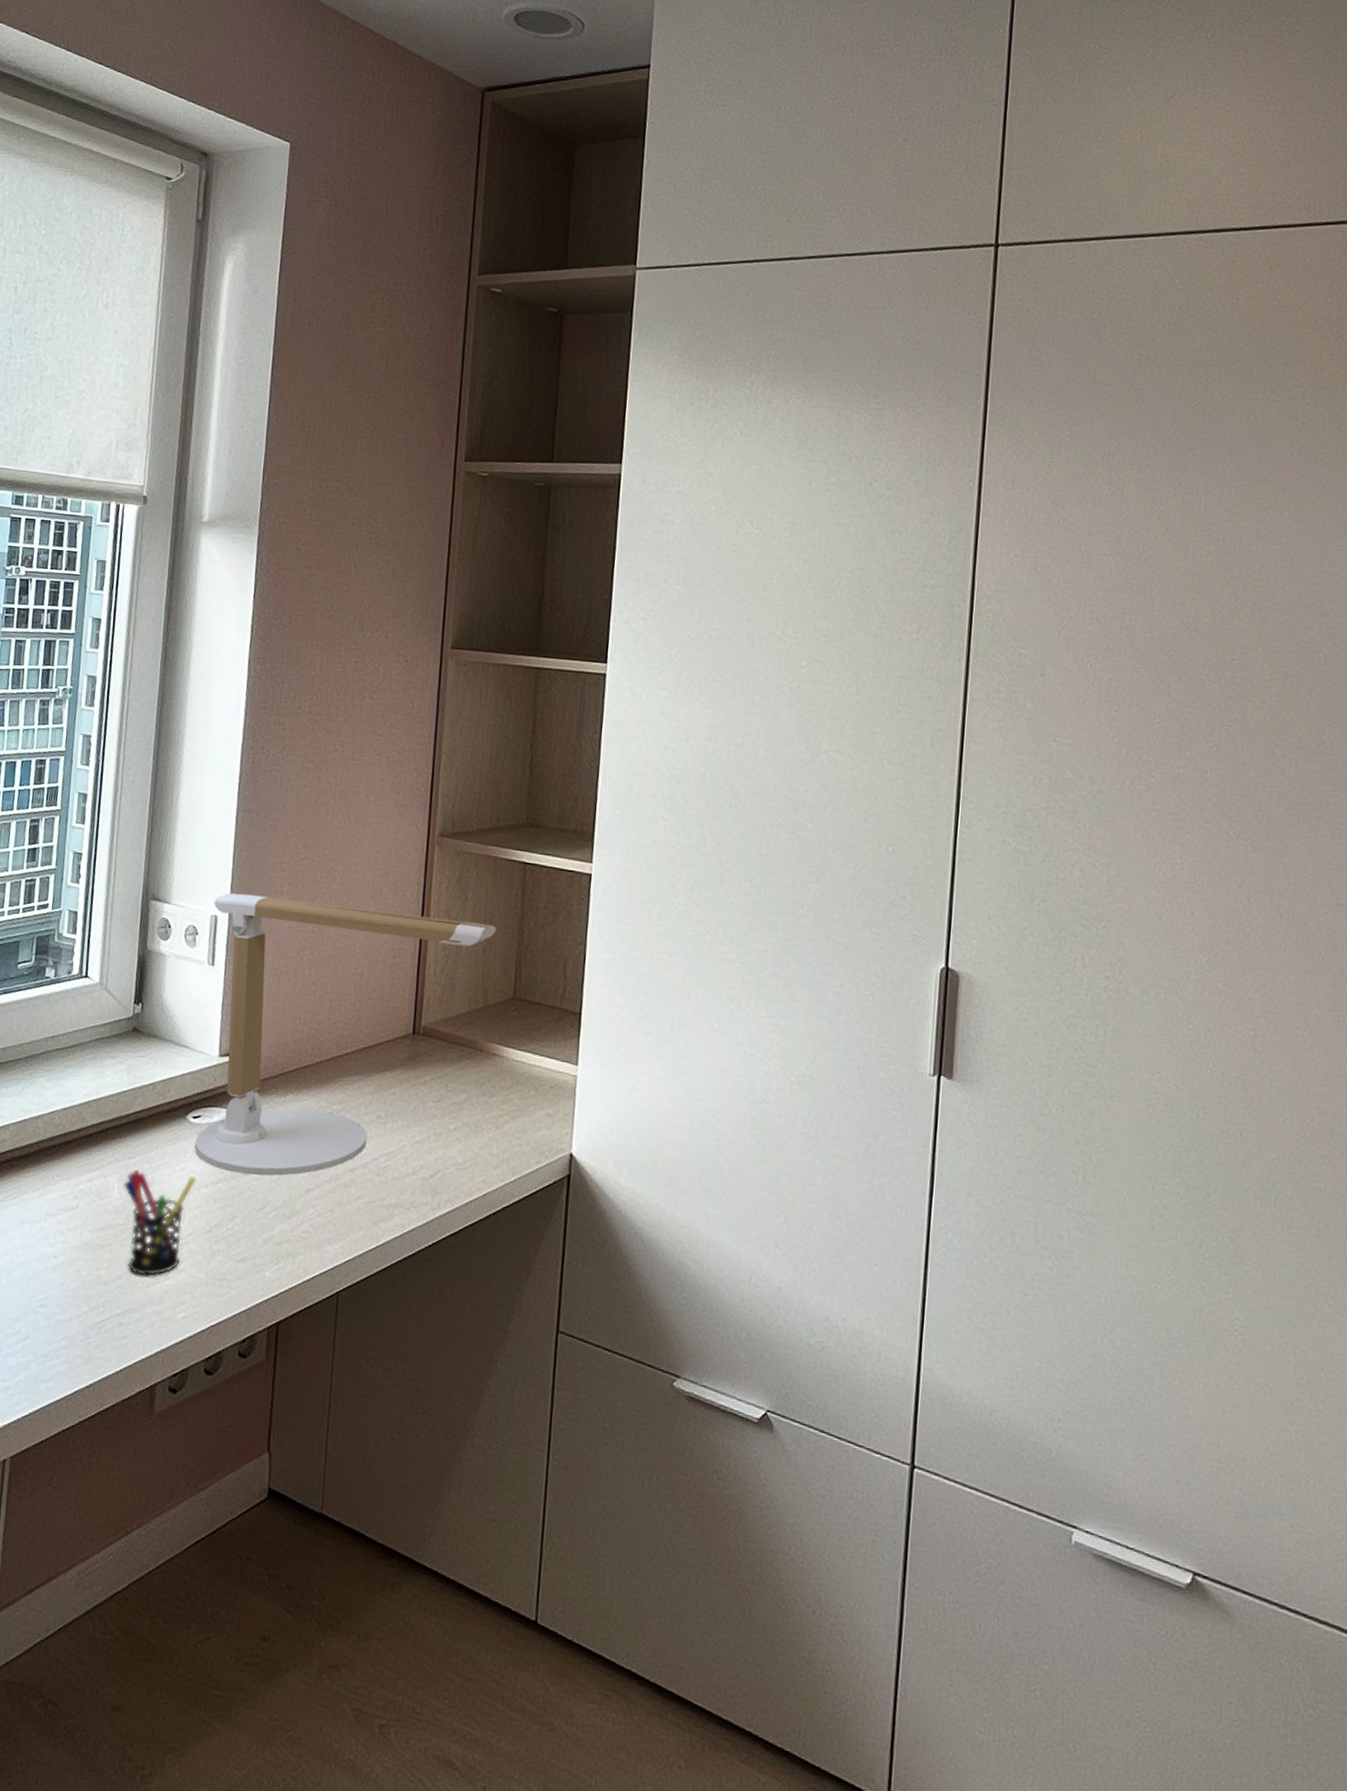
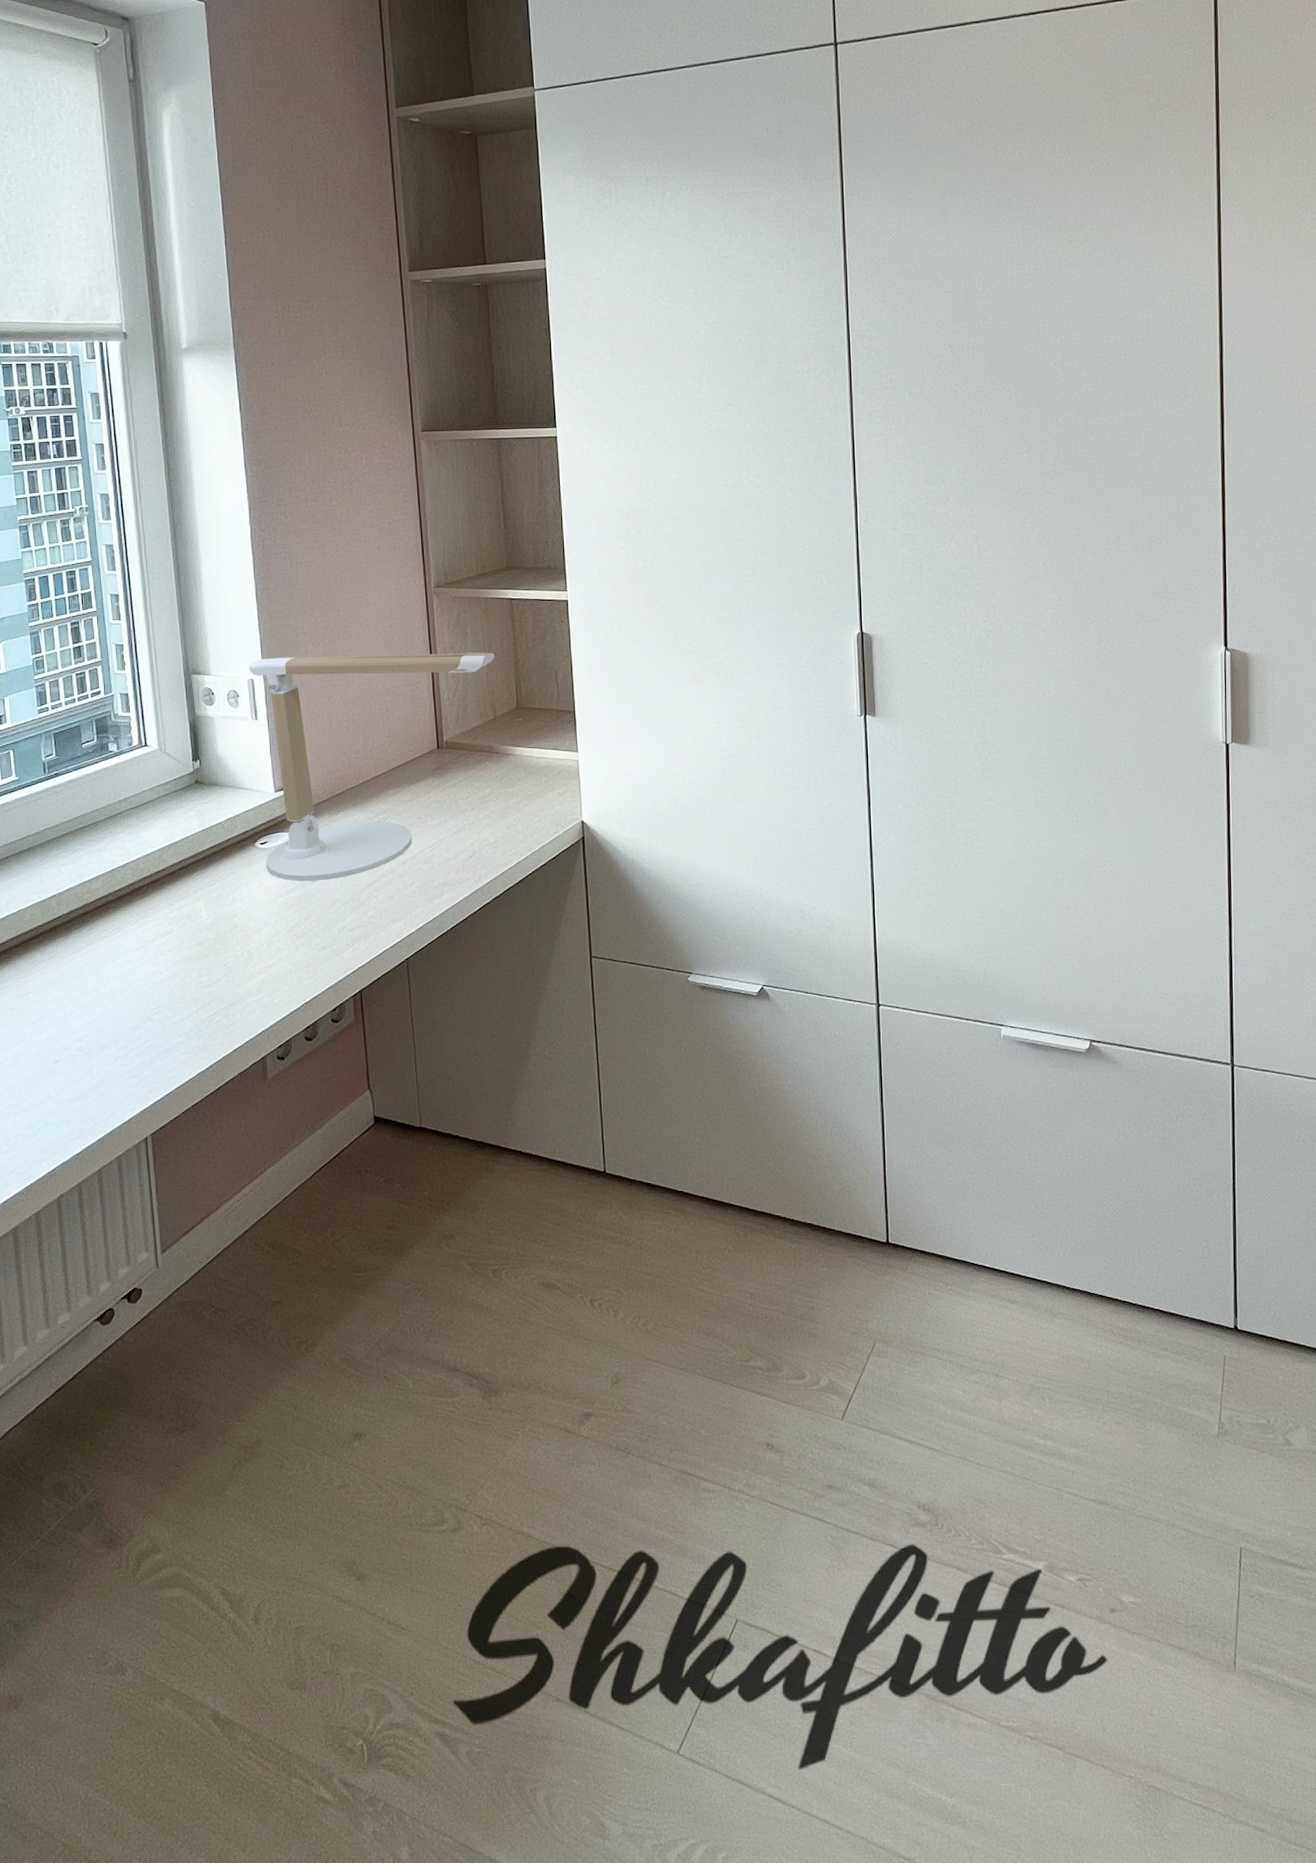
pen holder: present [123,1169,197,1277] -> none [210,889,272,975]

